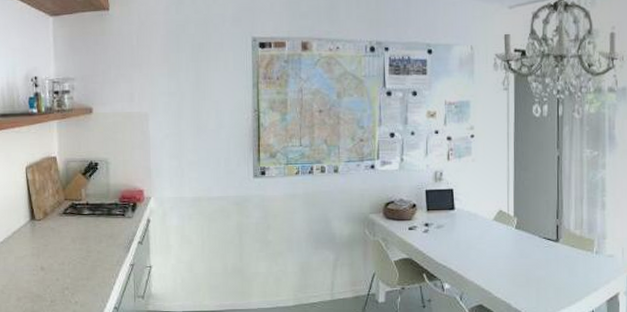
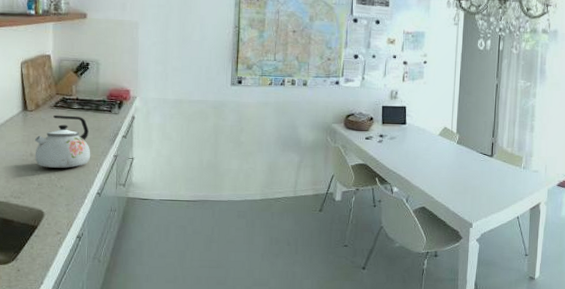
kettle: none [44,222,106,283] -> present [34,115,91,169]

